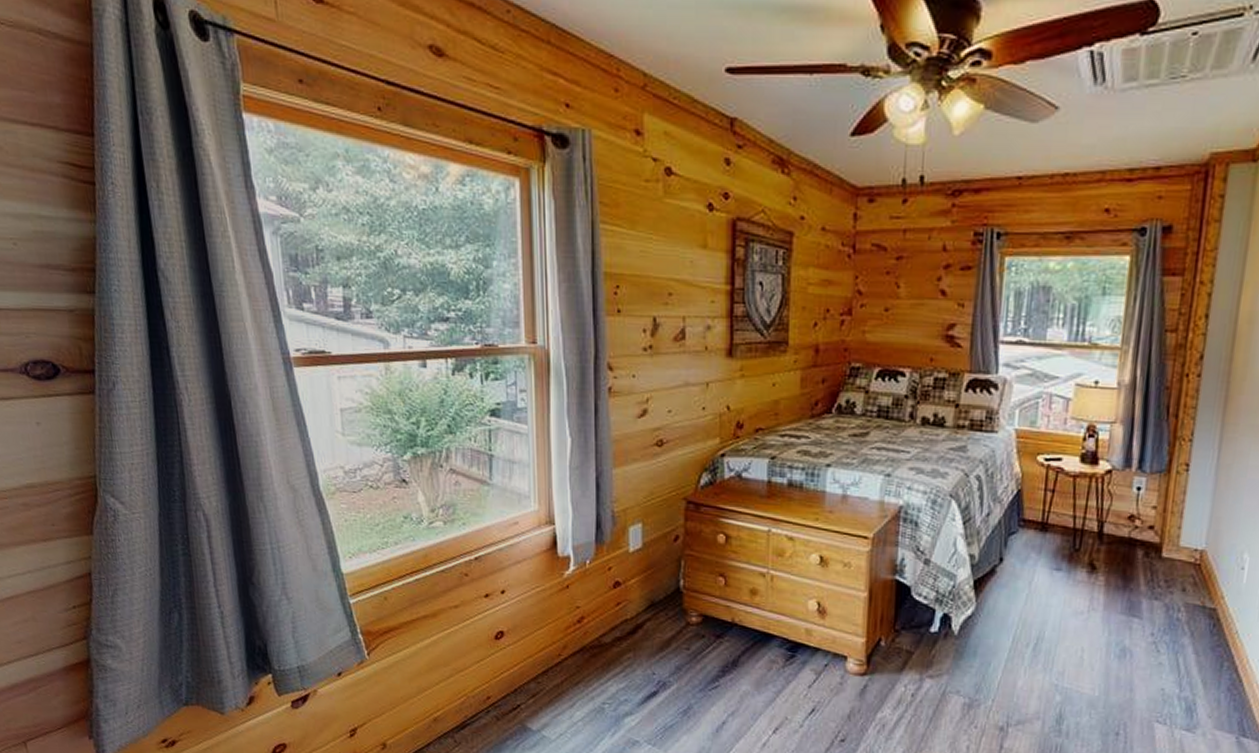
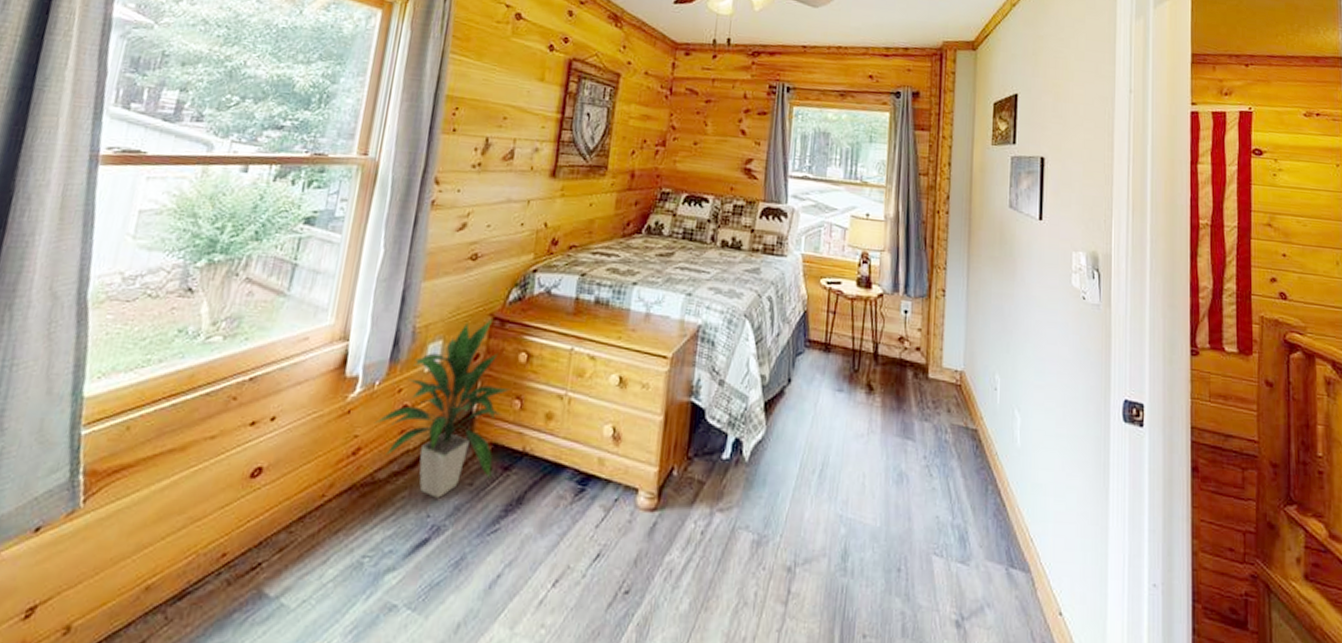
indoor plant: none [591,503,712,660] -> present [374,319,510,498]

